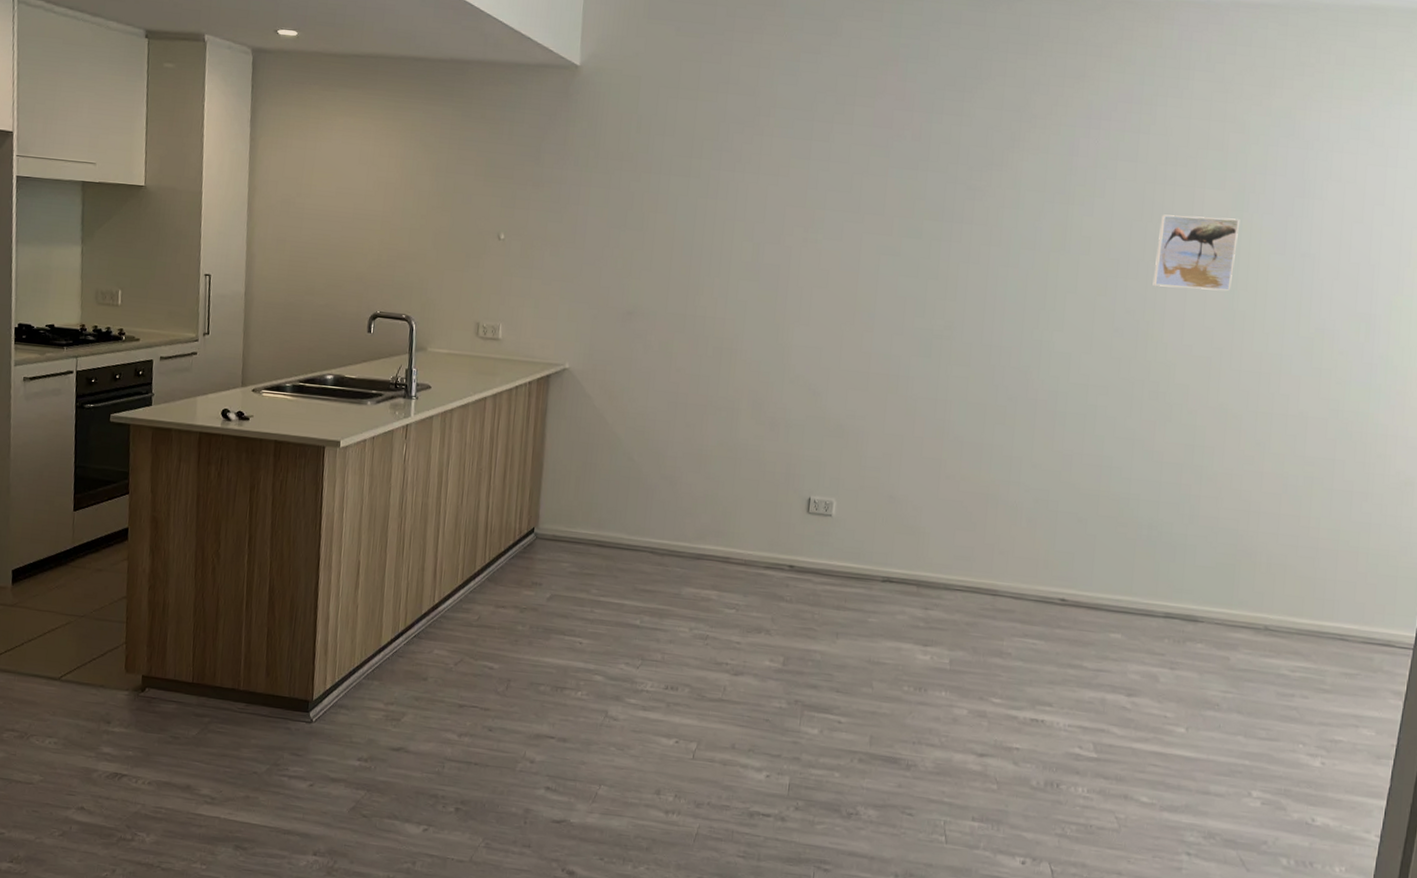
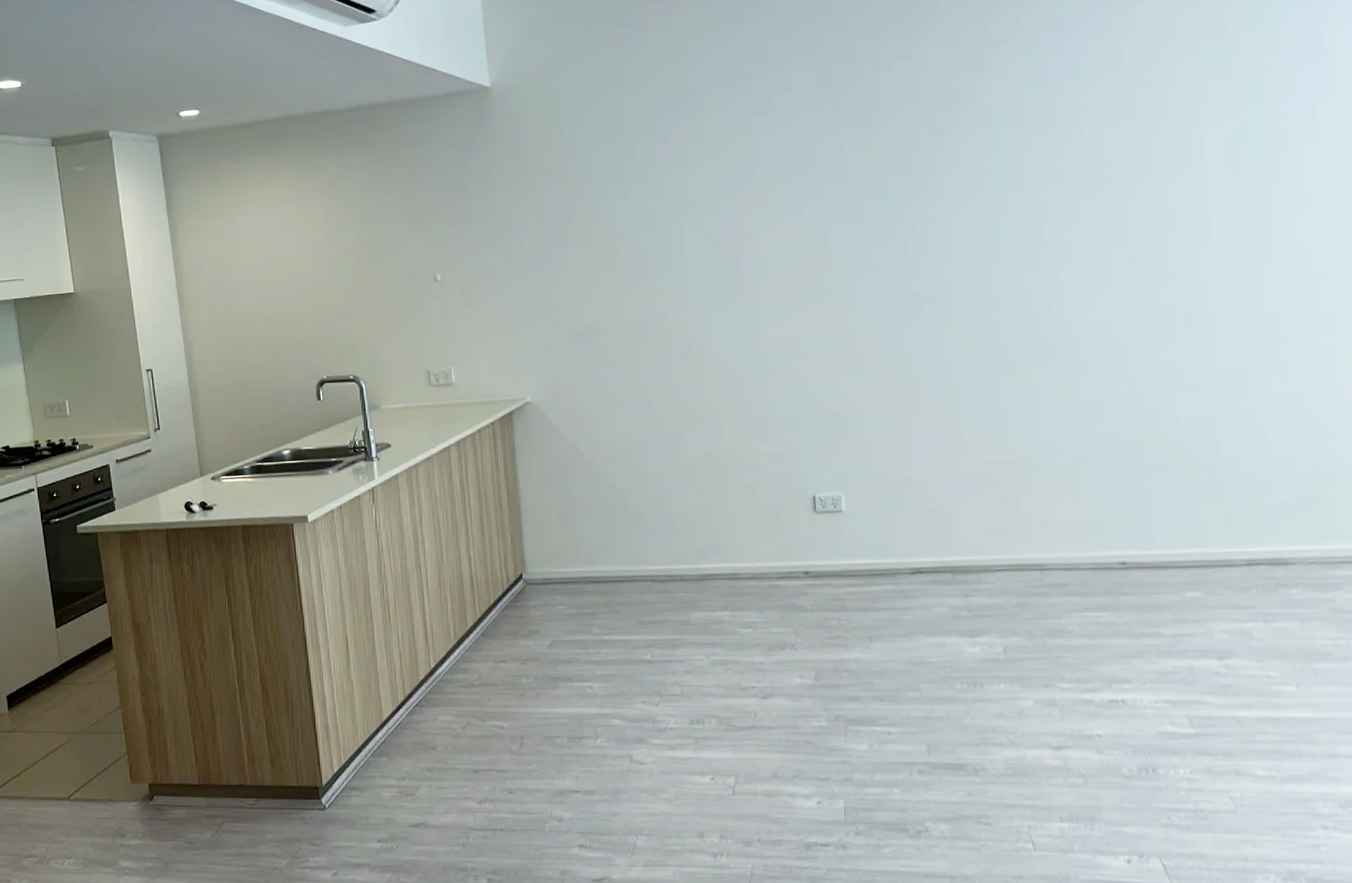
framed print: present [1152,214,1240,291] -> none [1163,108,1260,200]

